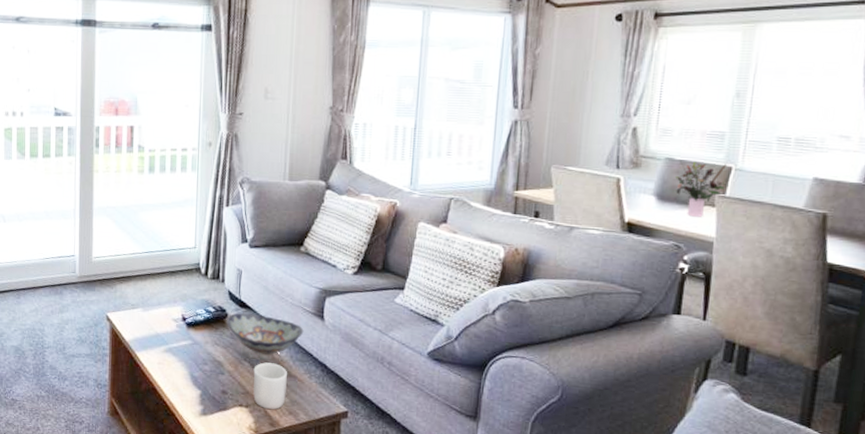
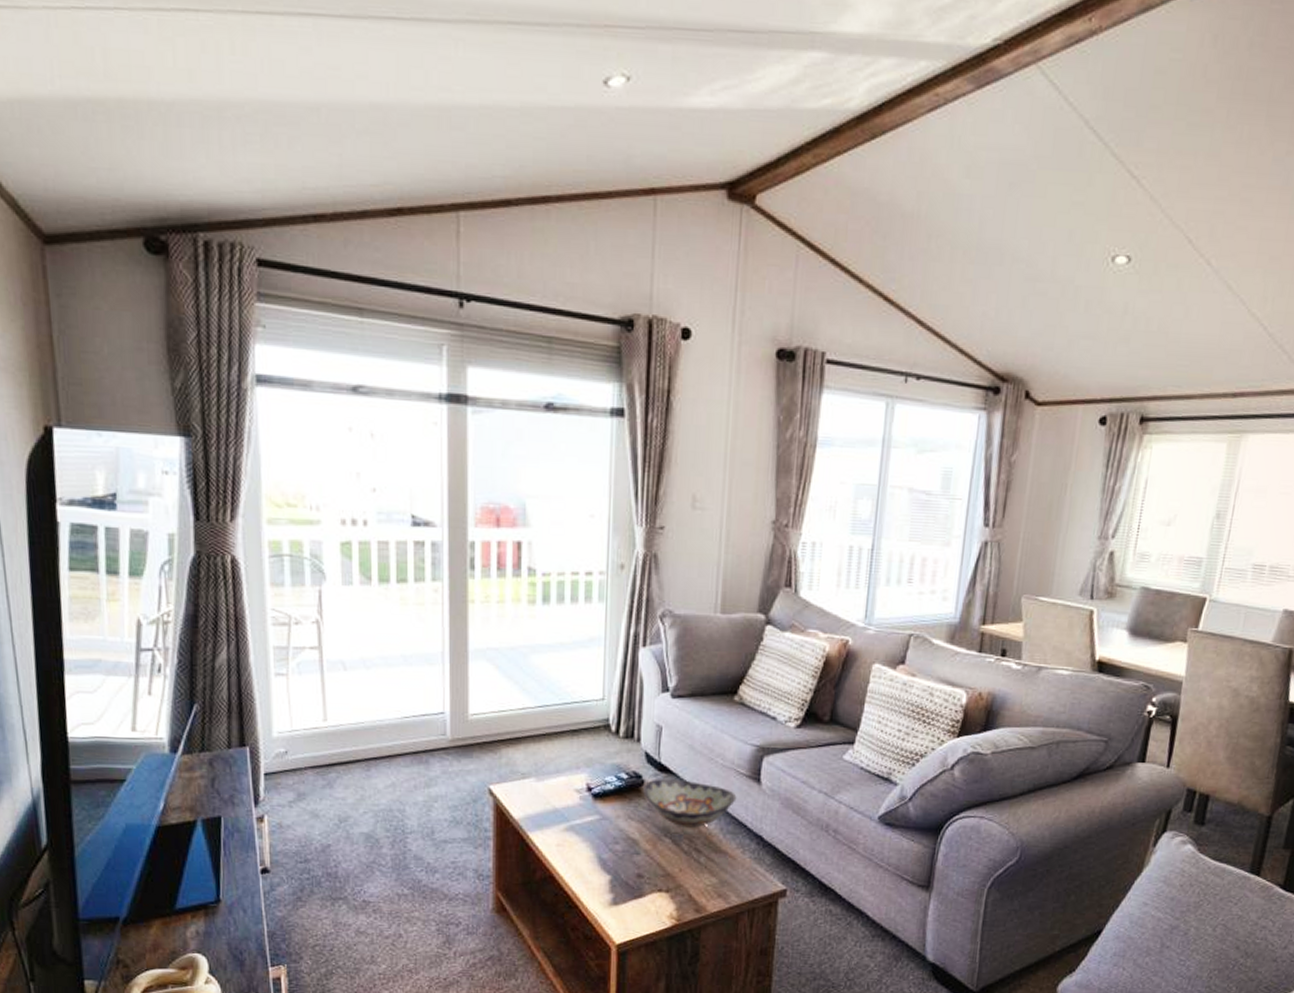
mug: present [253,362,288,410] -> none [675,837,717,894]
bouquet: present [675,161,729,217] -> none [1149,590,1203,654]

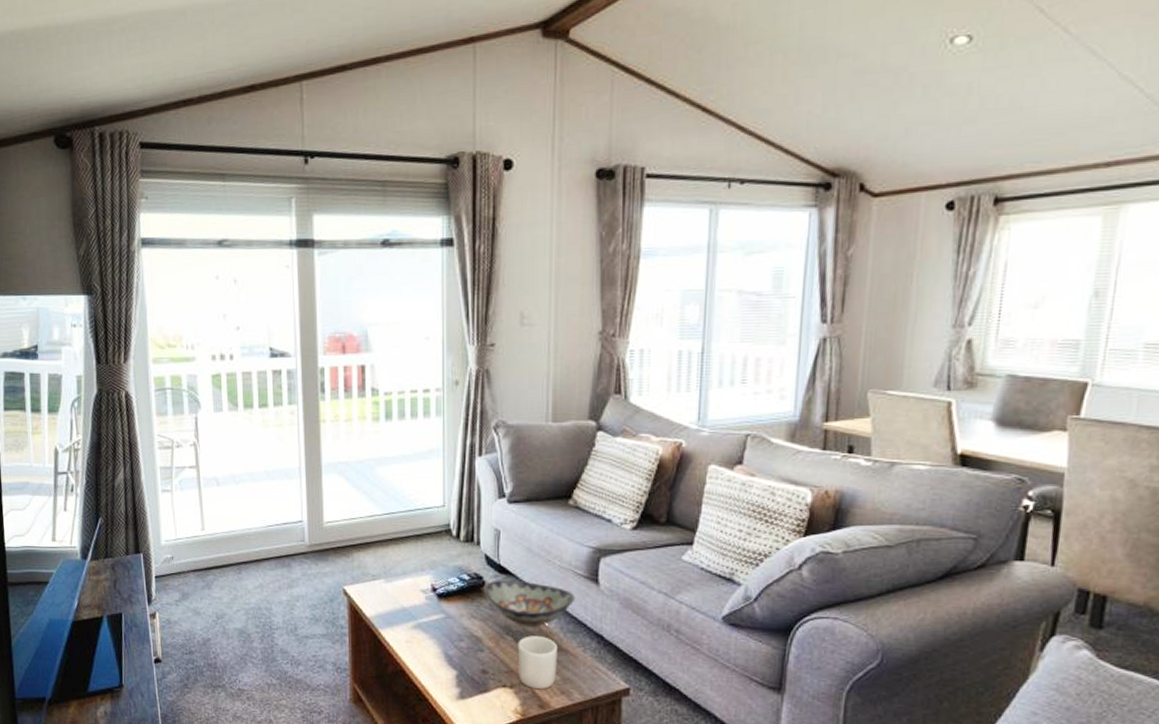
mug: none [675,837,717,894] -> present [517,636,559,690]

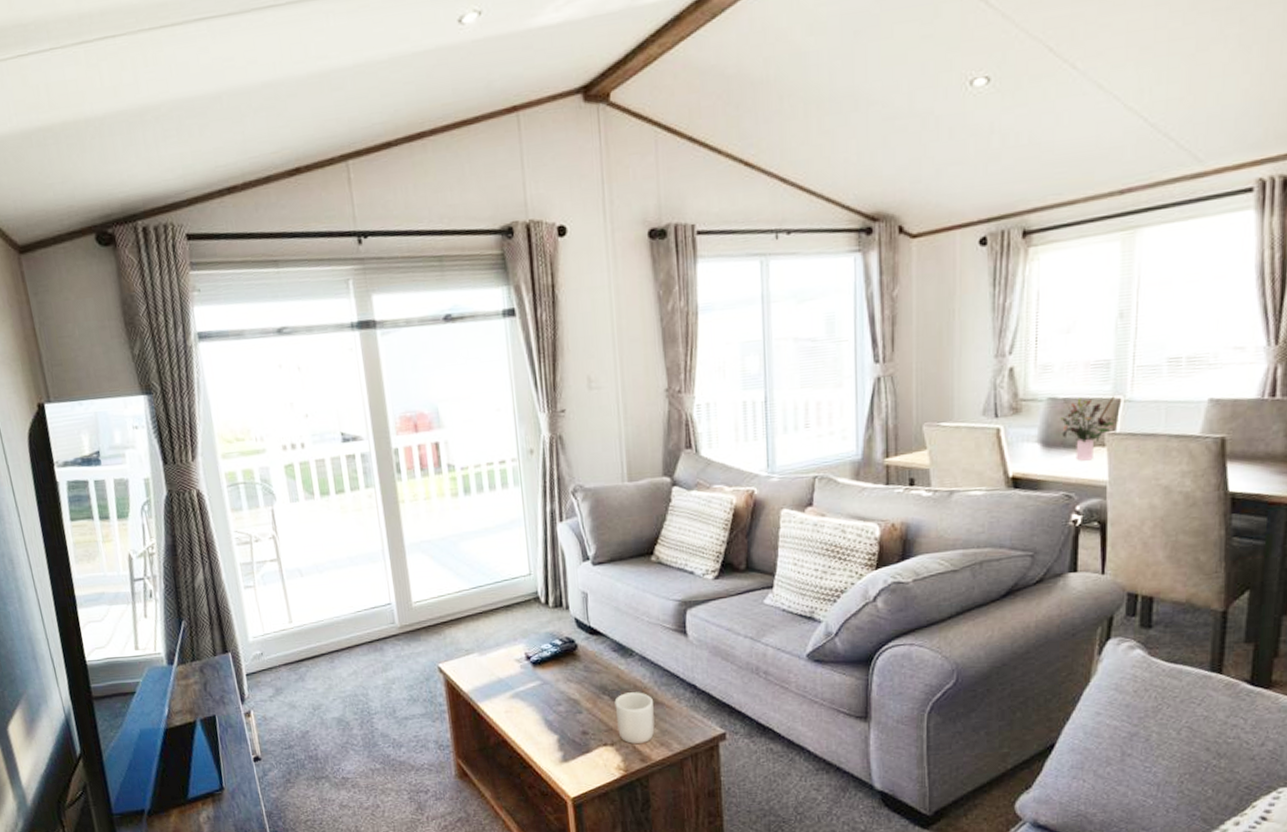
decorative bowl: present [484,580,576,627] -> none [577,640,666,684]
bouquet: none [1019,377,1084,444] -> present [1060,396,1118,461]

